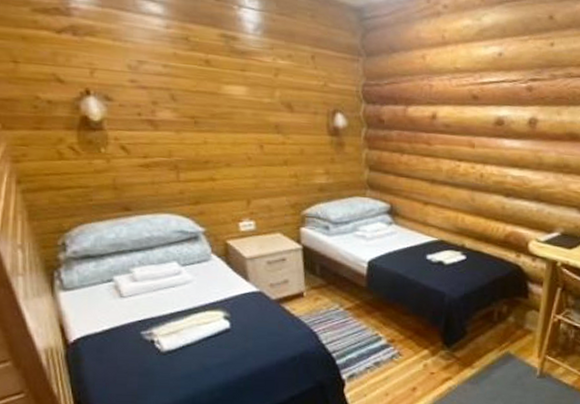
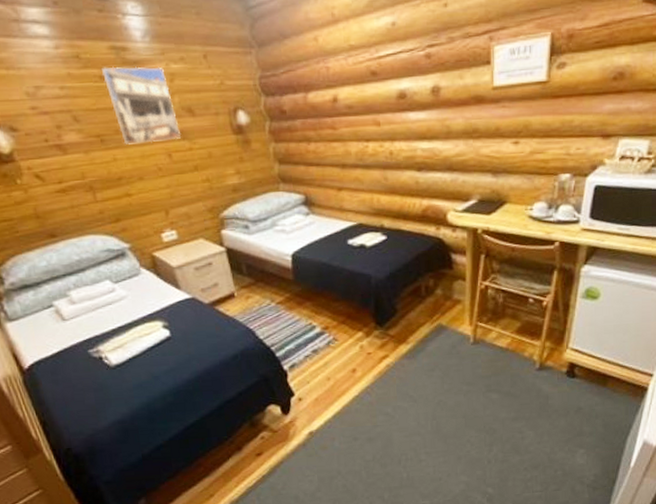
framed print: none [207,52,277,133] -> present [100,66,181,145]

